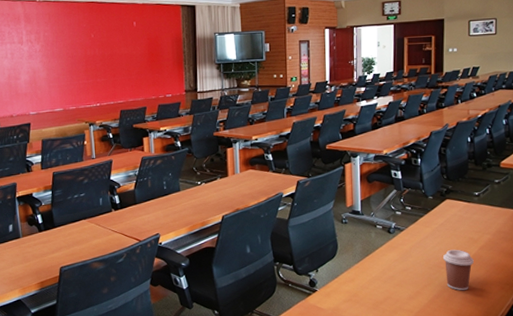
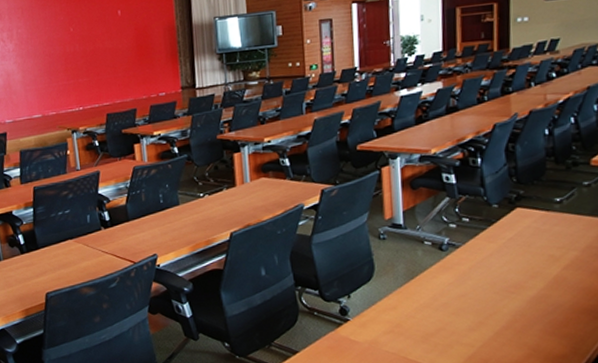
coffee cup: present [443,249,474,291] -> none [514,269,555,321]

